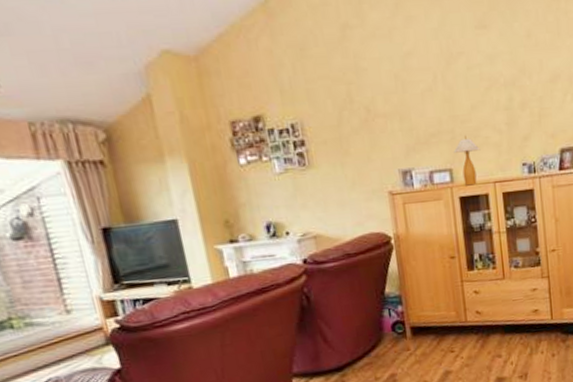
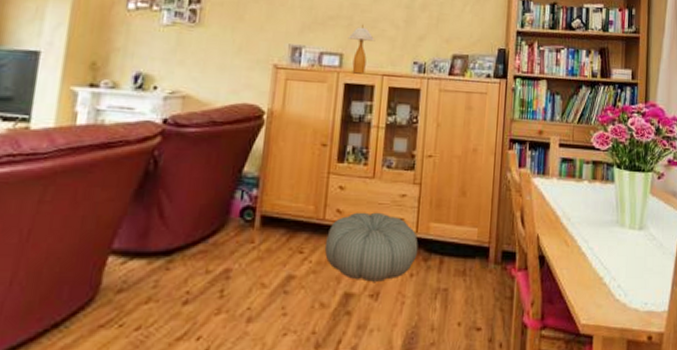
pouf: none [471,307,556,366] -> present [324,212,419,282]

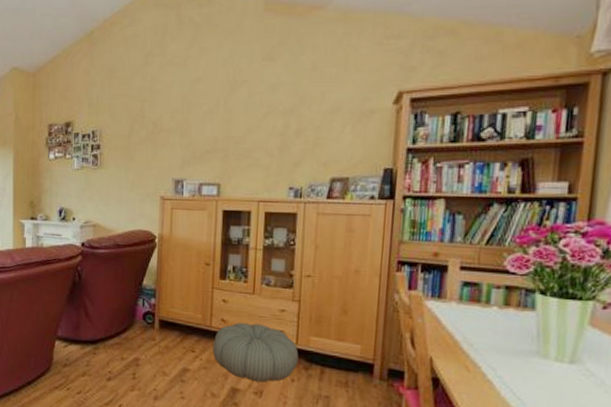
table lamp: present [348,24,375,74] -> none [224,155,250,201]

